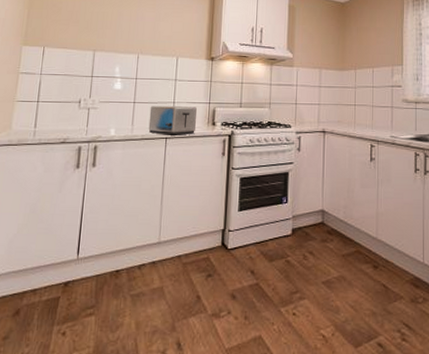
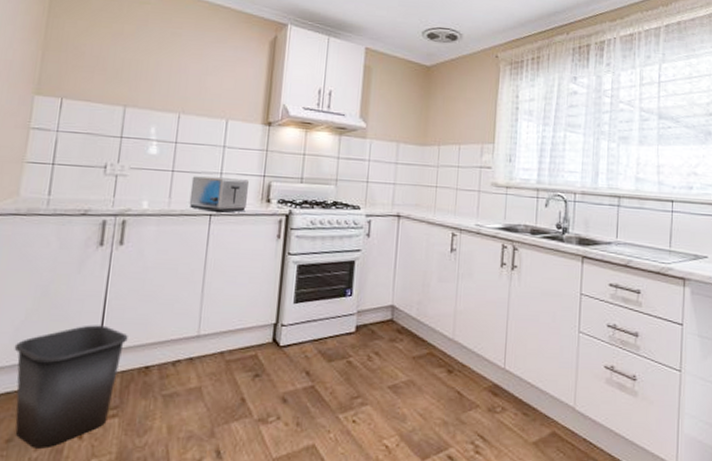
waste bin: none [8,236,101,344] -> present [14,325,128,449]

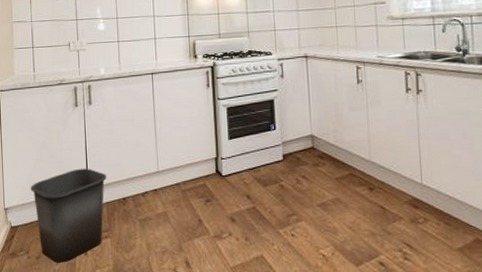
toaster: present [189,176,249,213] -> none [133,41,178,71]

